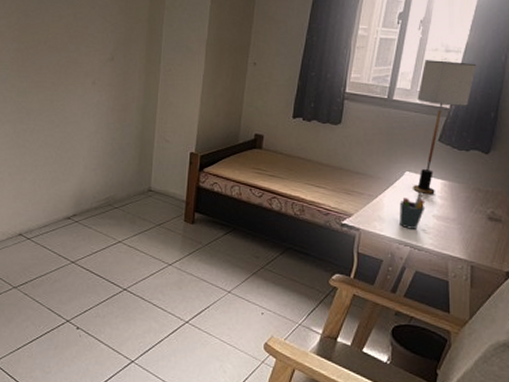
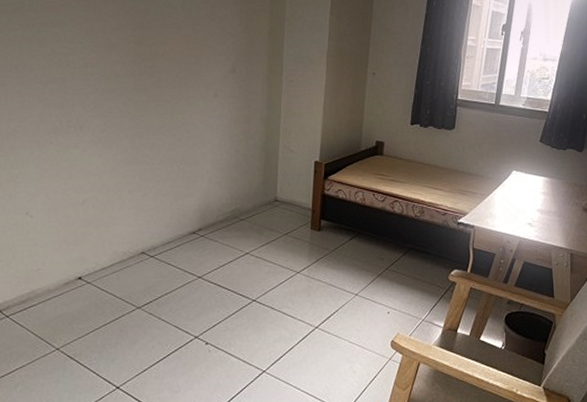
pen holder: present [399,192,426,229] -> none [508,189,531,224]
table lamp: present [413,60,477,194] -> none [519,68,570,190]

